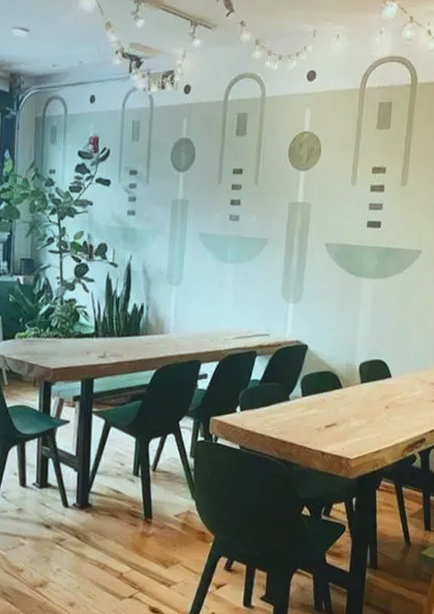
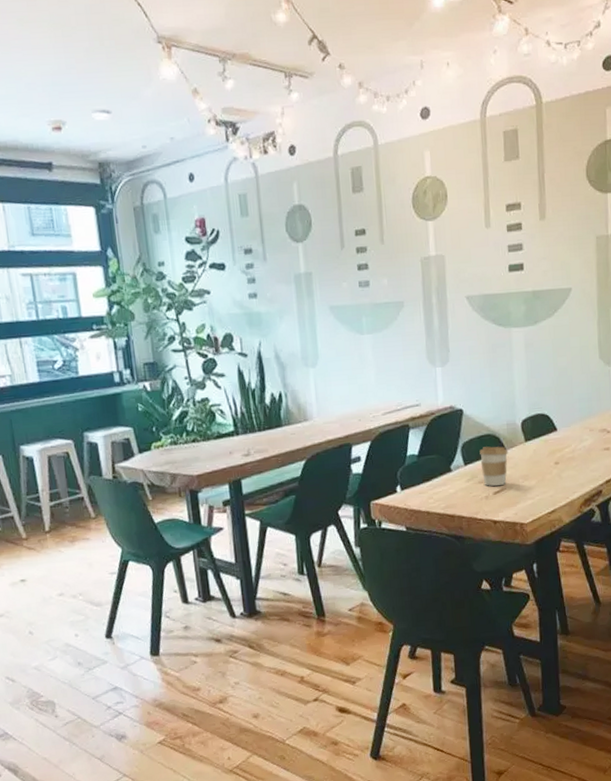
coffee cup: none [317,382,344,421] -> present [479,446,509,487]

